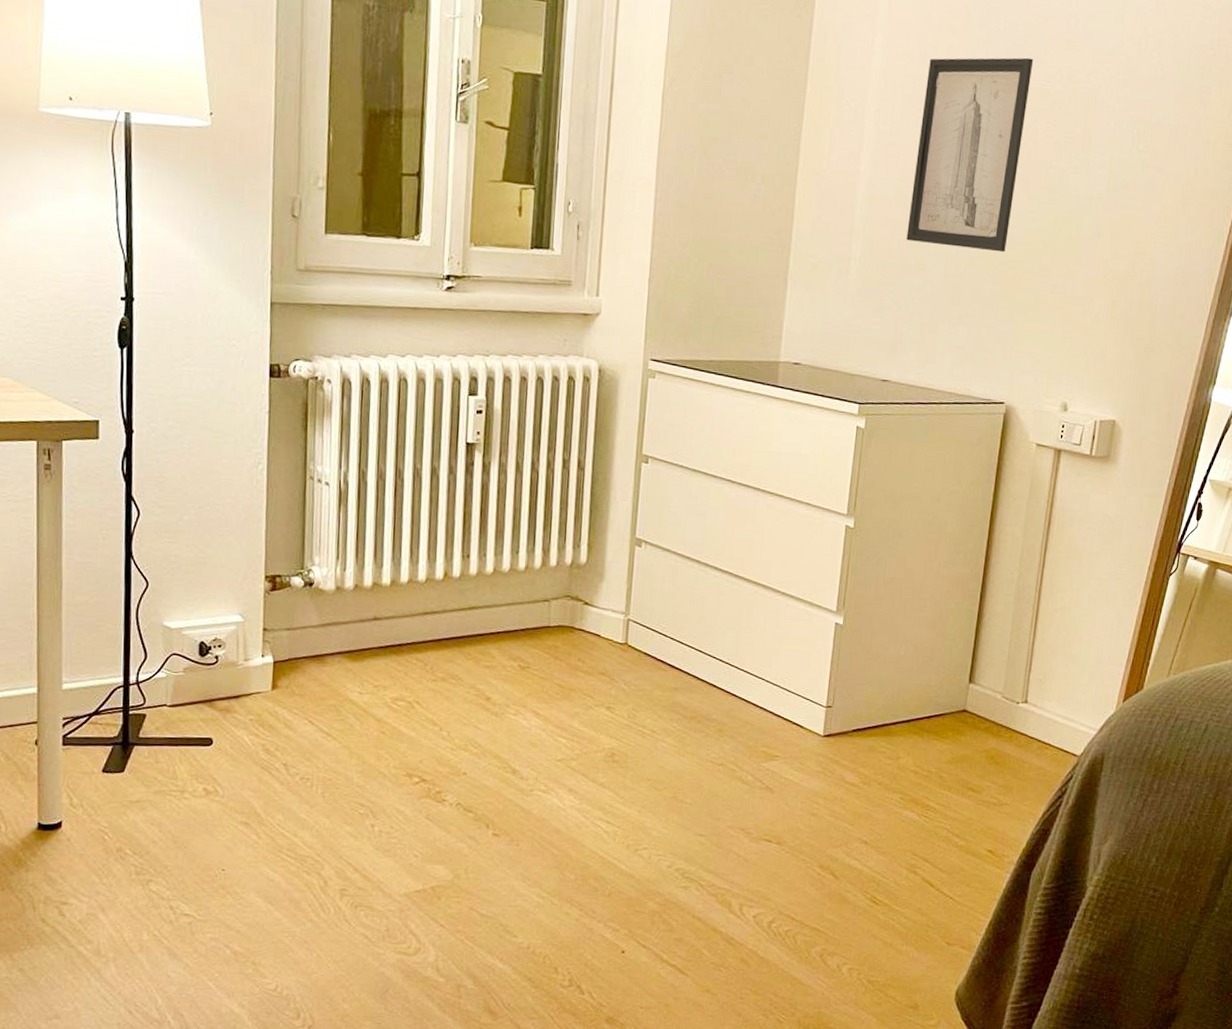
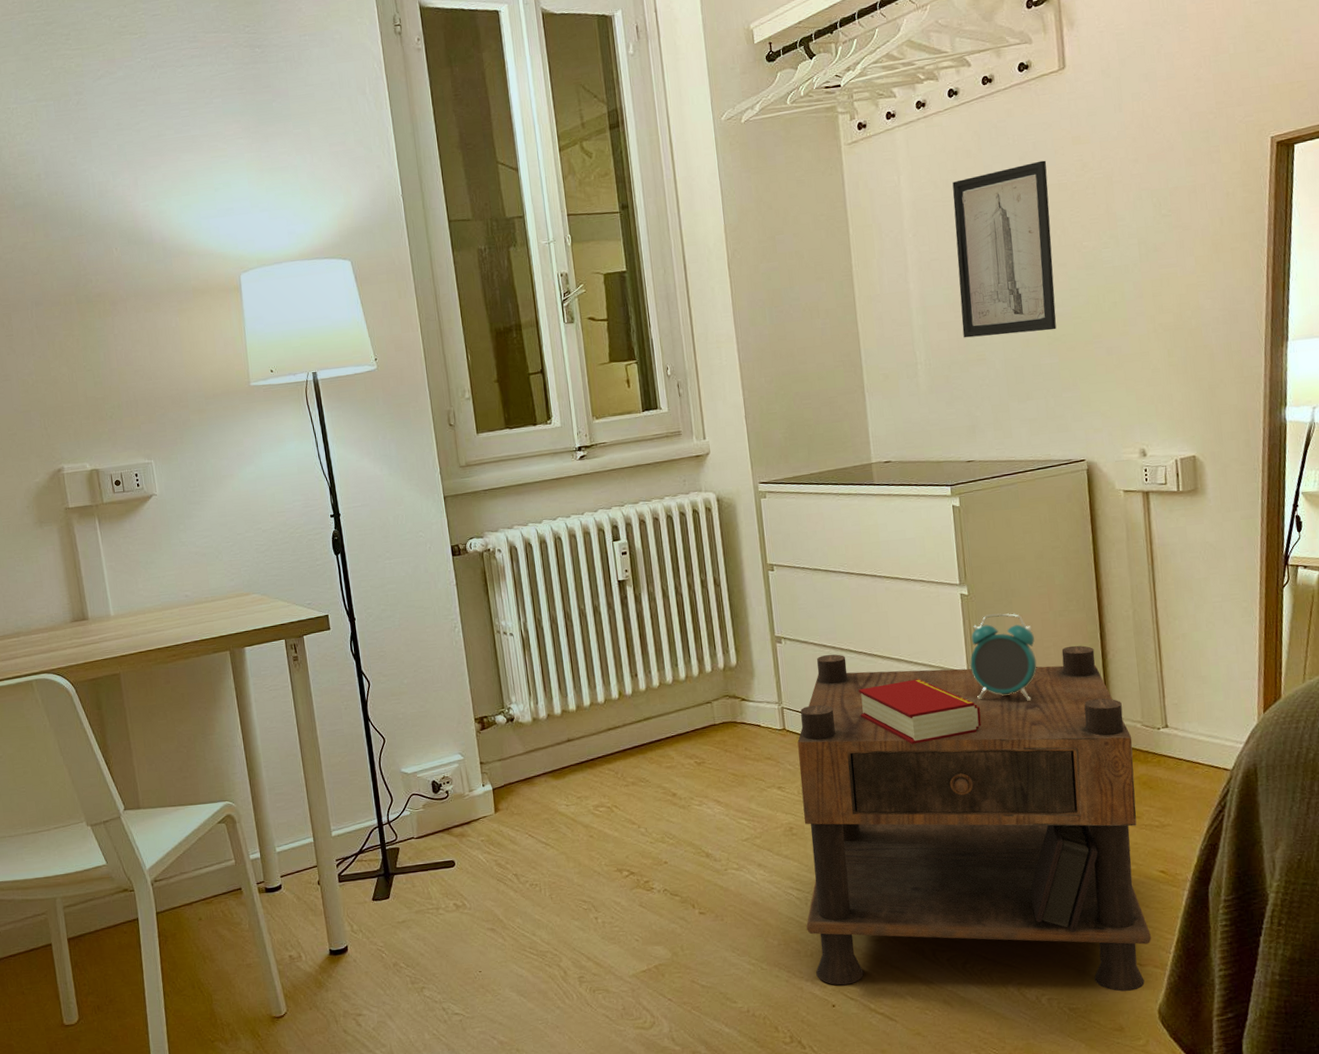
nightstand: none [609,568,990,969] -> present [797,645,1151,992]
book: none [712,610,841,682] -> present [858,679,982,744]
alarm clock: none [840,553,913,654] -> present [969,613,1037,702]

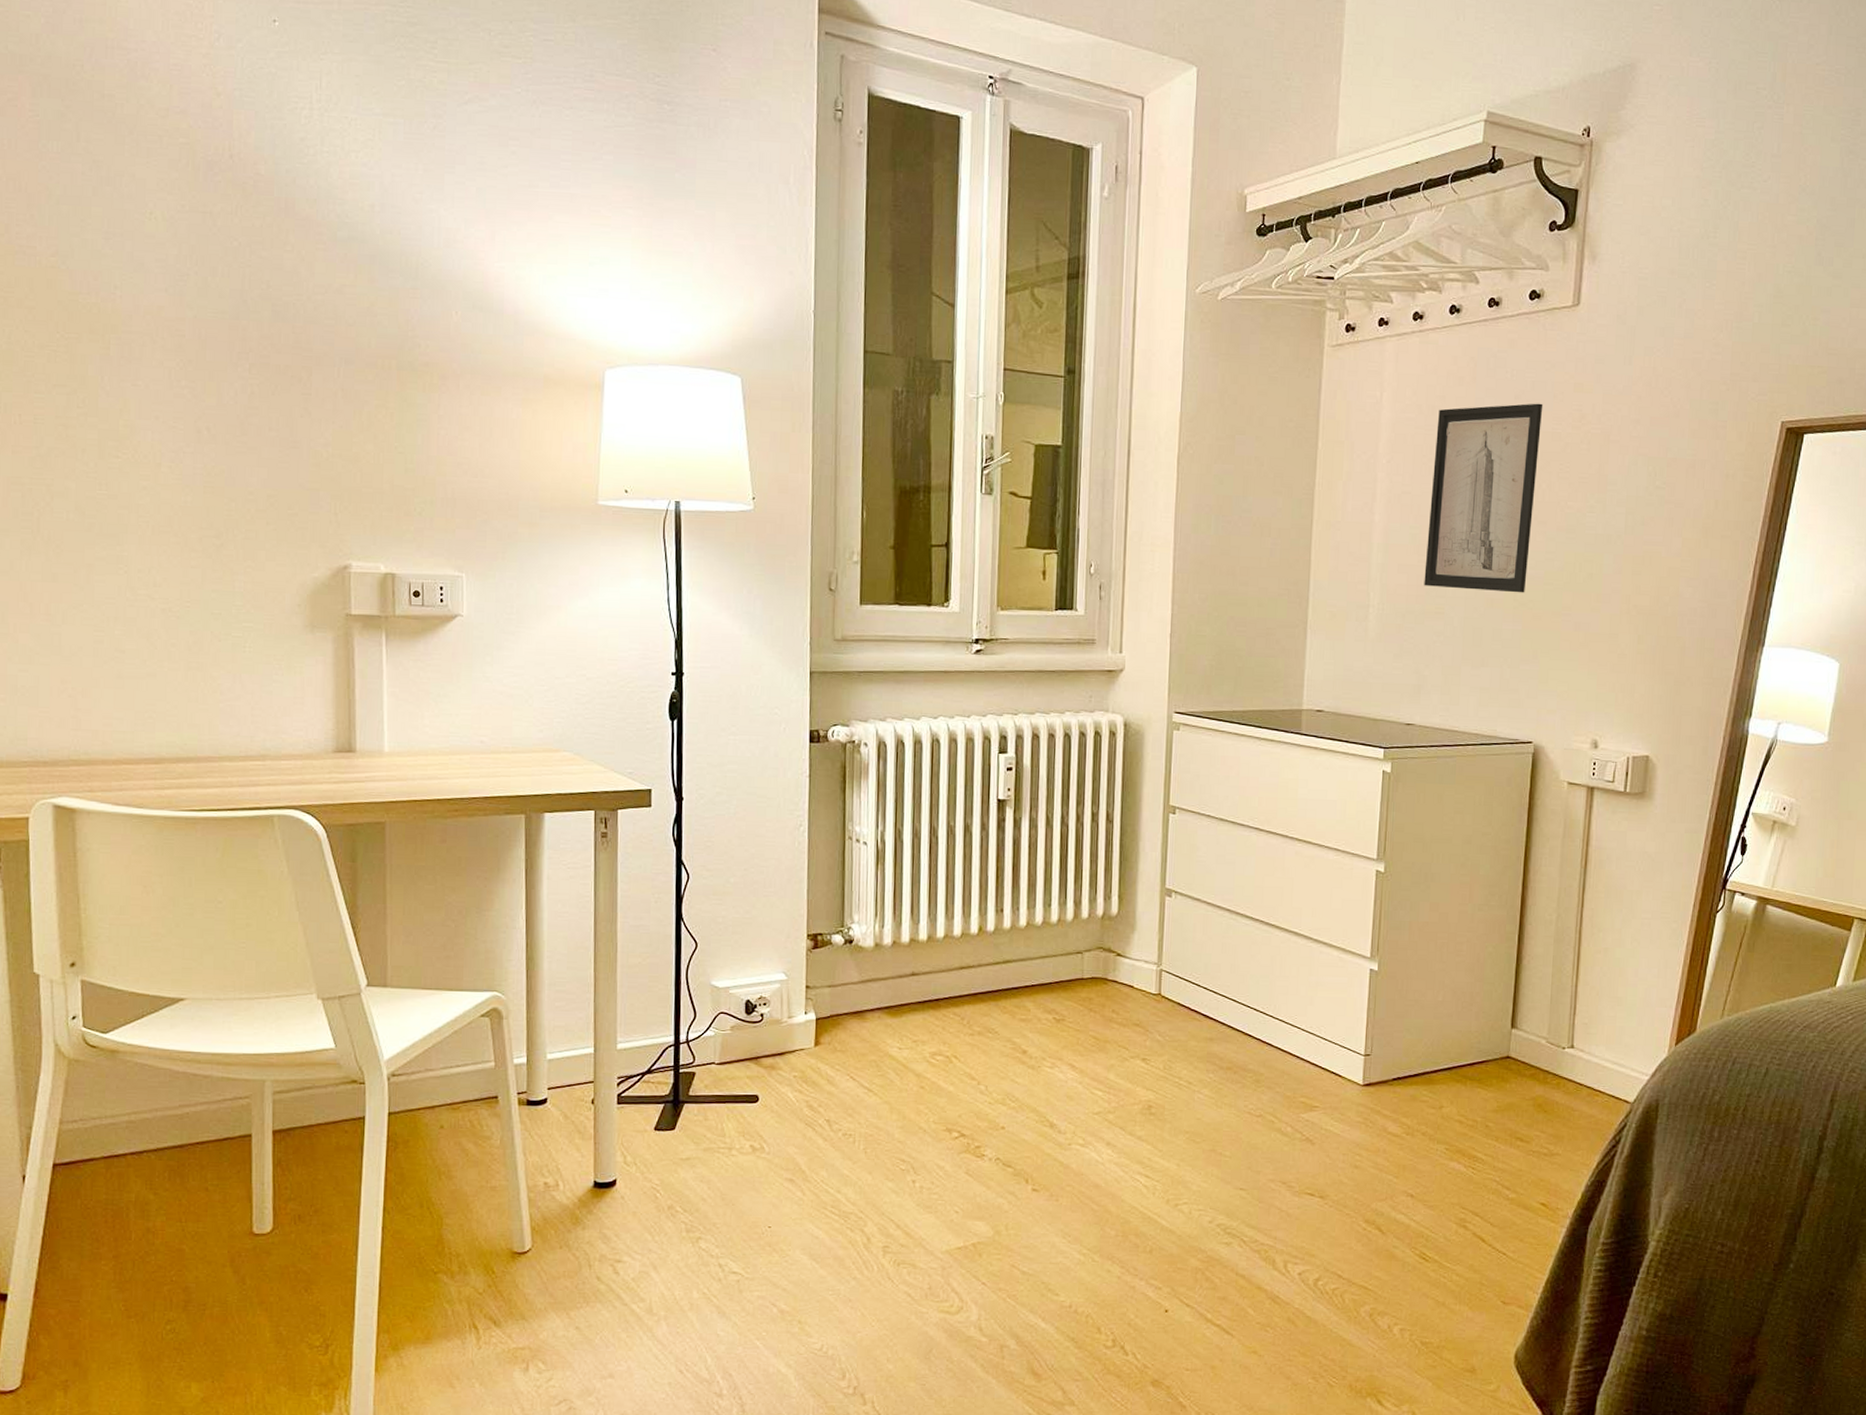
nightstand: present [797,645,1151,992] -> none [1150,917,1534,1330]
book: present [858,679,982,744] -> none [1245,958,1377,1030]
alarm clock: present [969,613,1037,702] -> none [1373,897,1448,1000]

